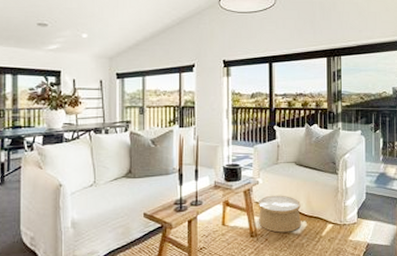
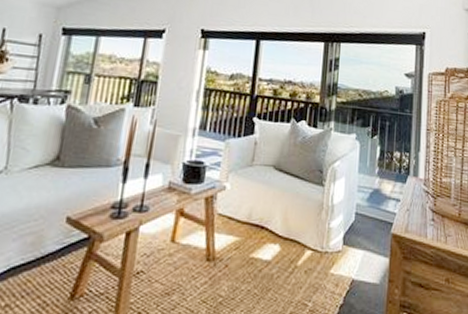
woven basket: present [258,195,301,233] -> none [218,206,275,258]

